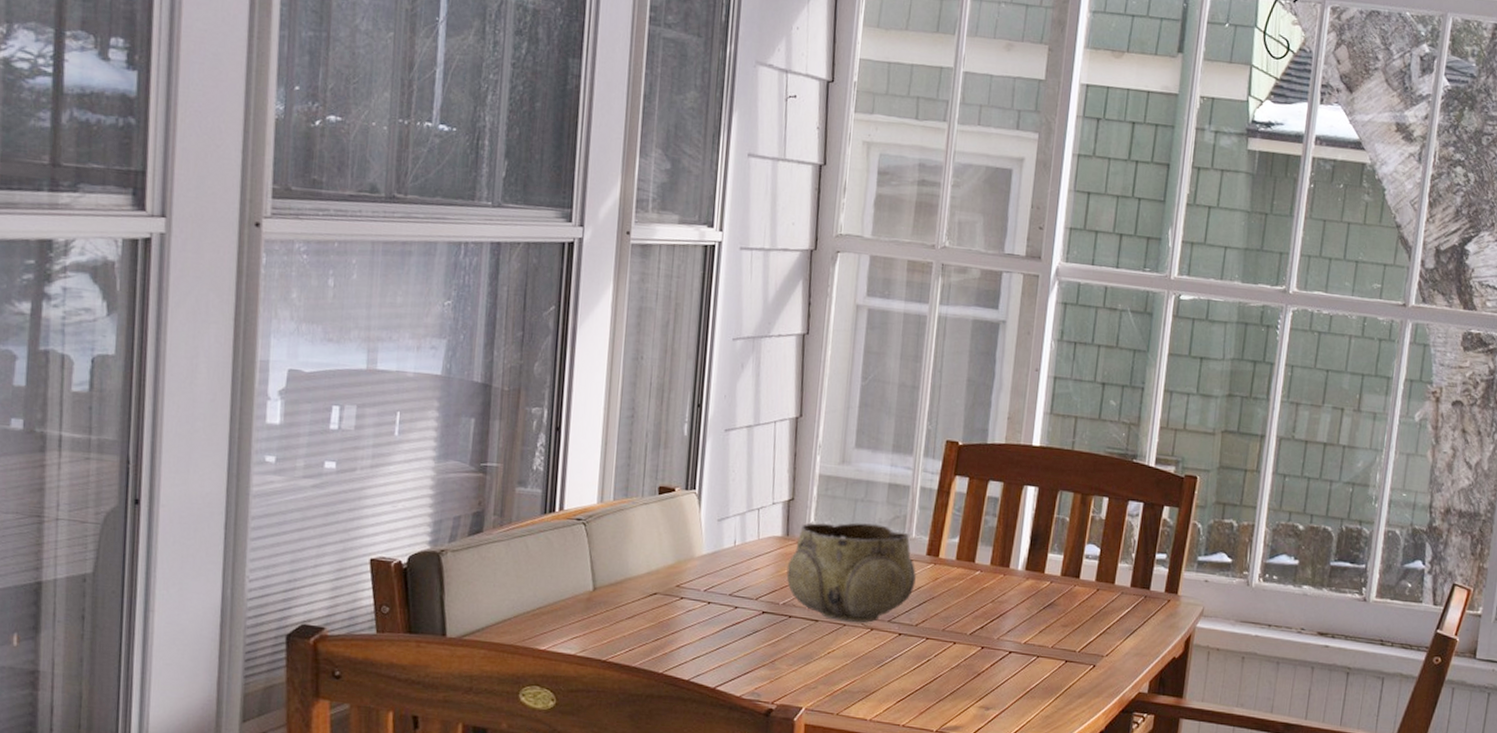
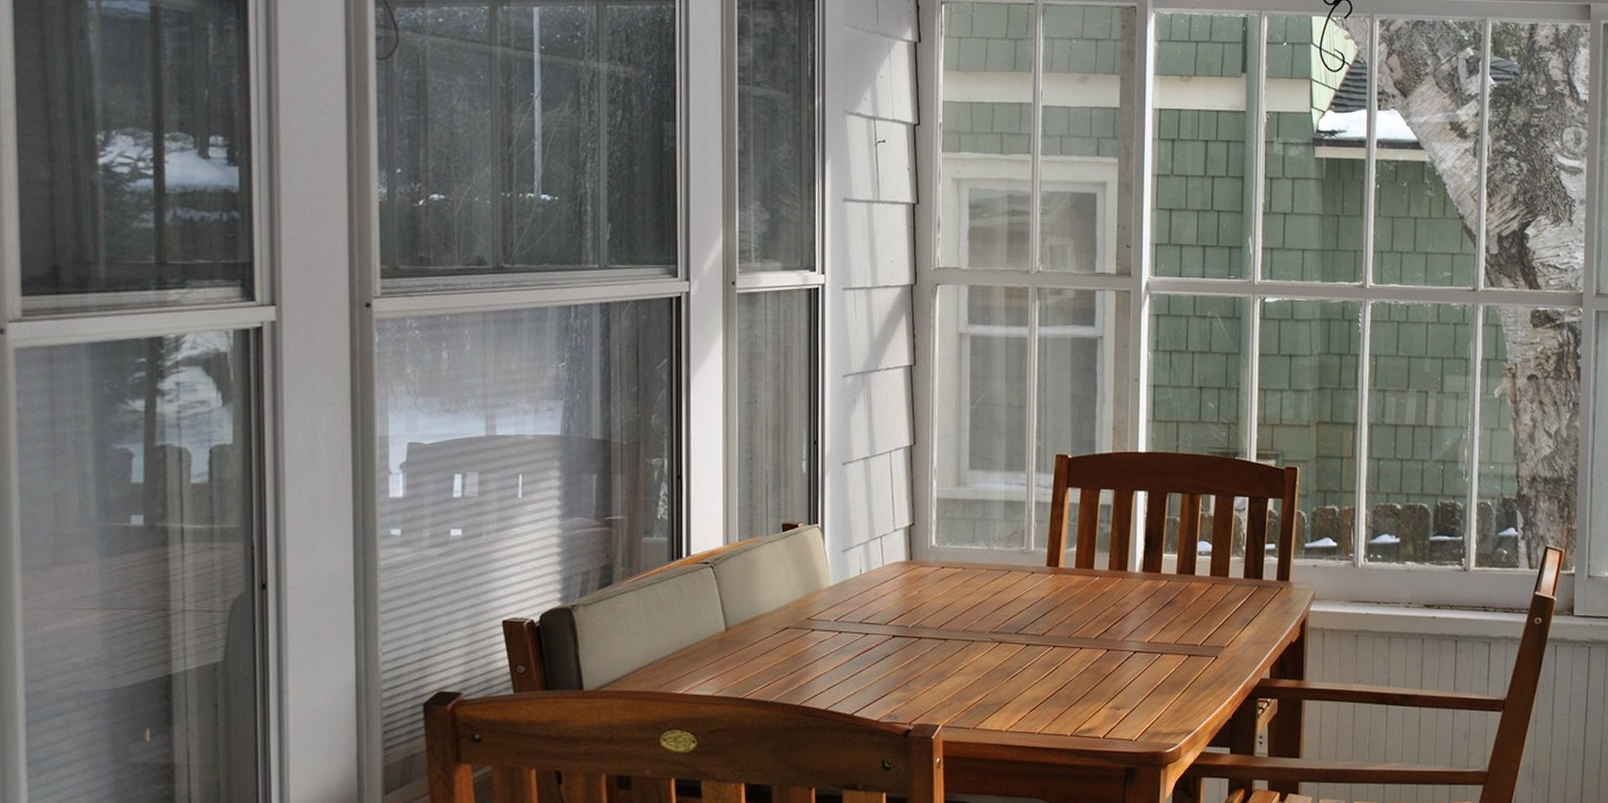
decorative bowl: present [786,522,916,623] -> none [913,541,1038,638]

